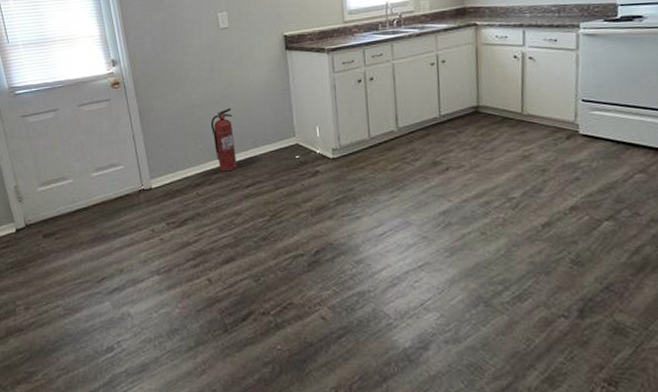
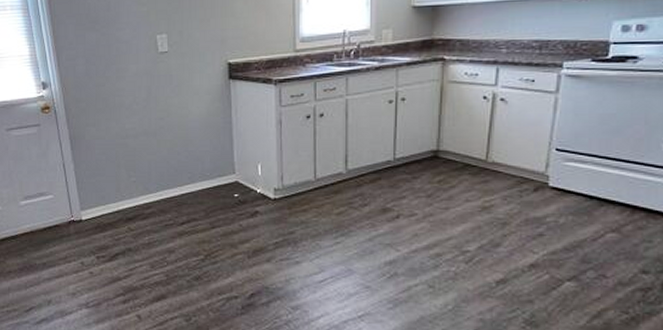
fire extinguisher: present [210,108,237,172] -> none [145,139,172,207]

